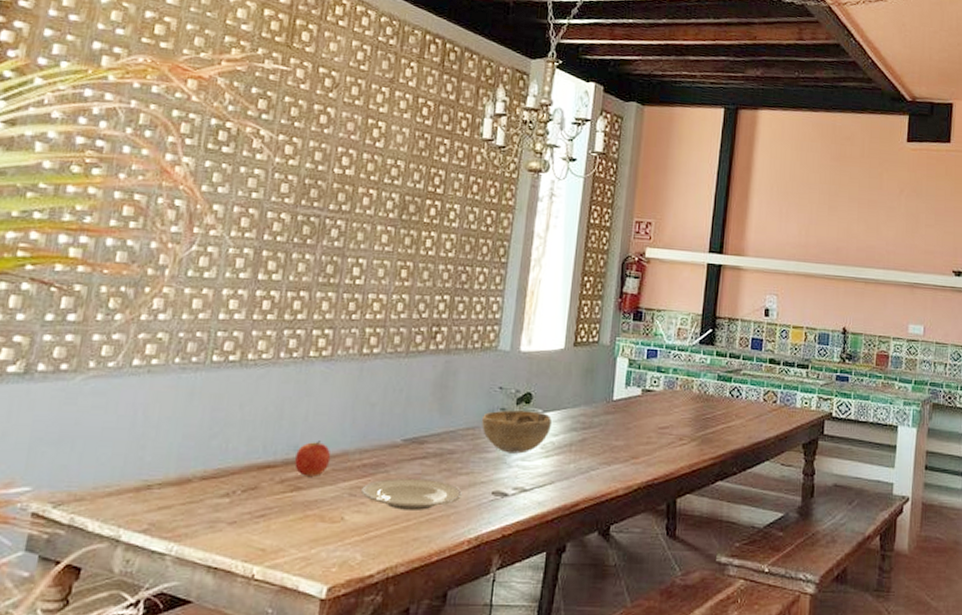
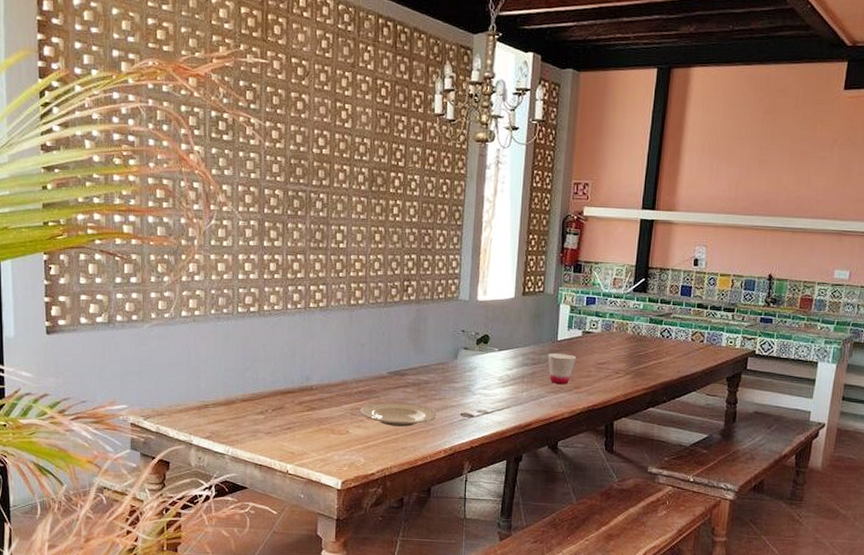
apple: present [295,441,331,477] -> none [308,373,334,400]
decorative bowl: present [482,410,552,454] -> none [449,349,506,384]
cup: none [601,416,634,454] -> present [548,353,576,385]

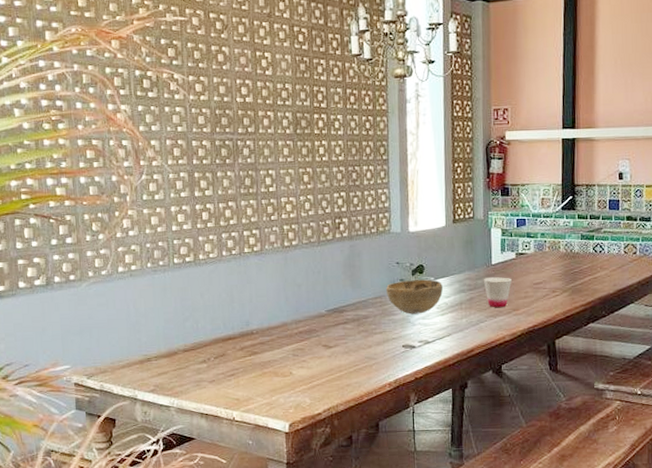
plate: present [359,401,438,427] -> none [301,339,380,364]
decorative bowl: none [449,349,506,384] -> present [386,279,443,315]

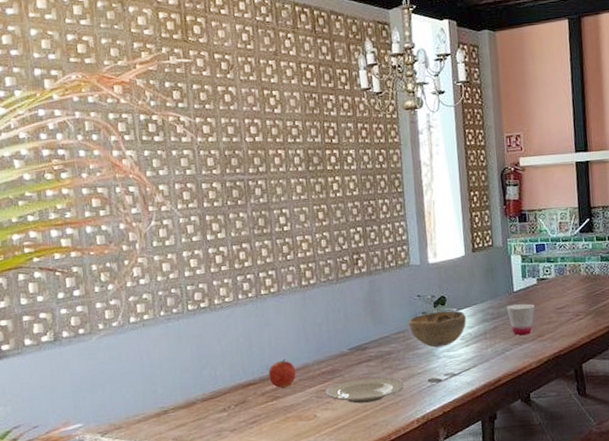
apple: none [248,316,275,344] -> present [269,359,296,388]
plate: none [301,339,380,364] -> present [324,376,406,404]

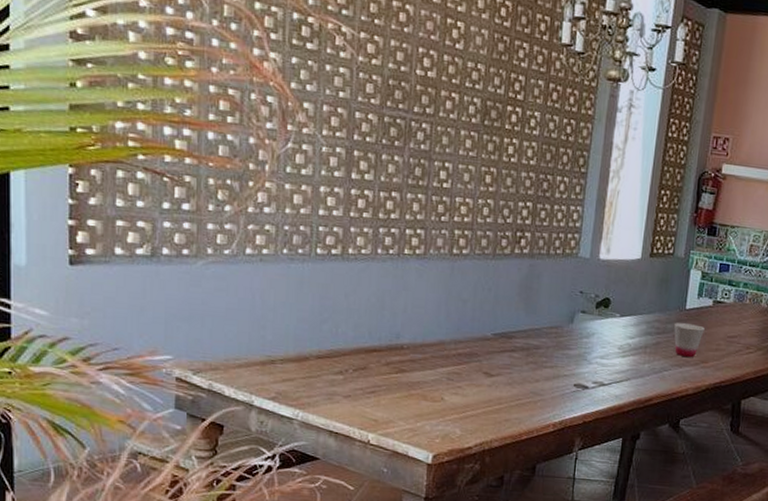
apple: present [269,359,296,388] -> none [398,330,429,362]
plate: present [324,376,406,404] -> none [457,367,548,396]
decorative bowl: present [409,310,466,348] -> none [564,312,628,353]

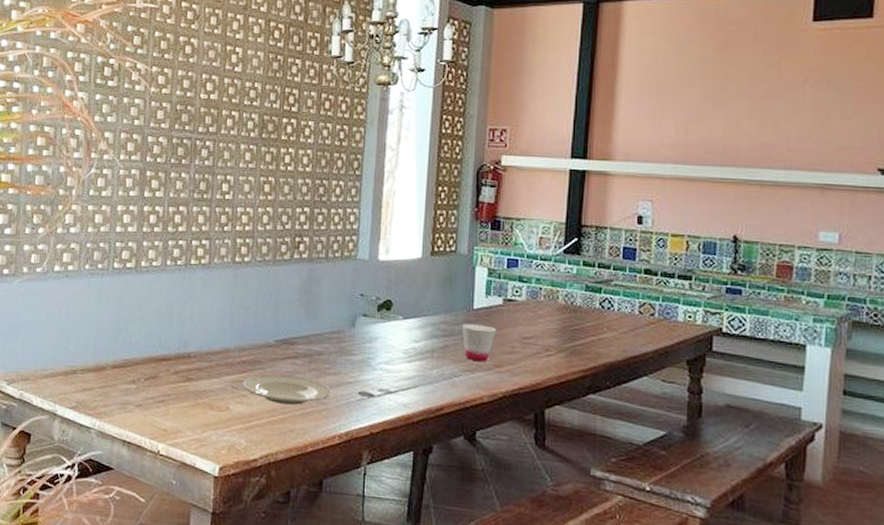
plate: none [457,367,548,396] -> present [241,374,332,405]

